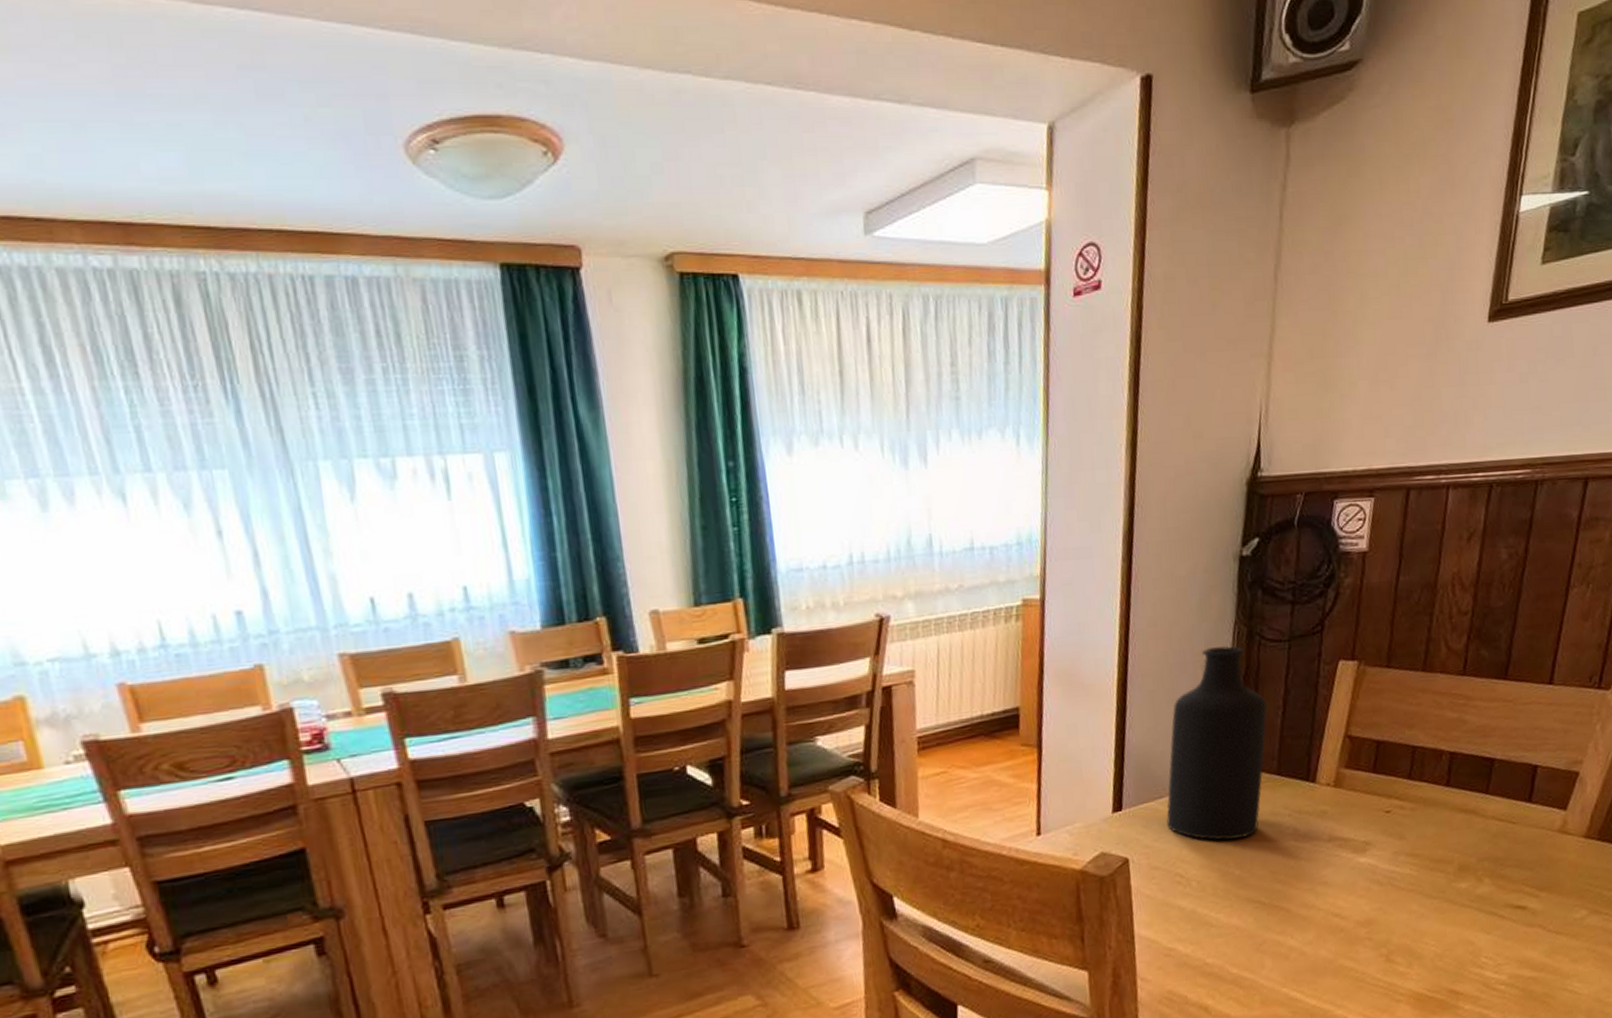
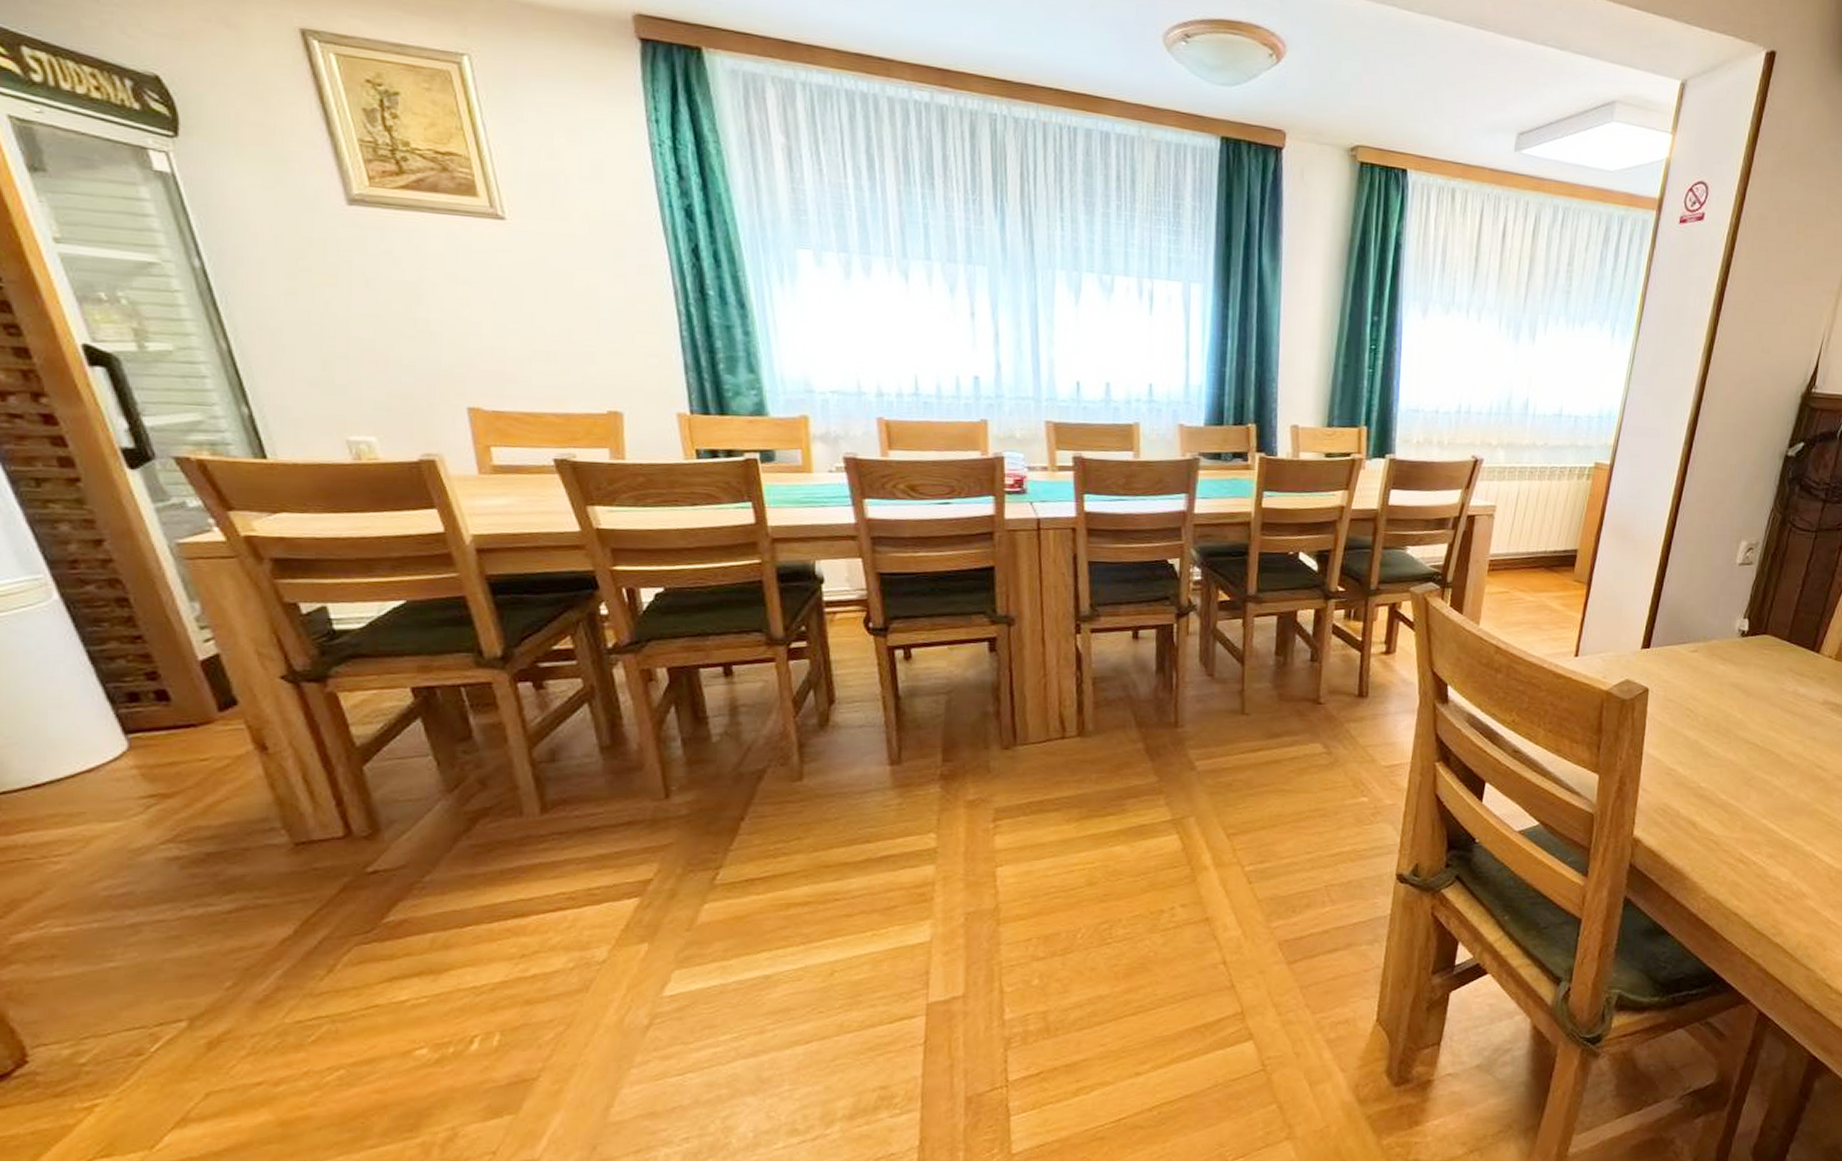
bottle: present [1166,646,1267,841] -> none [1686,527,1788,688]

